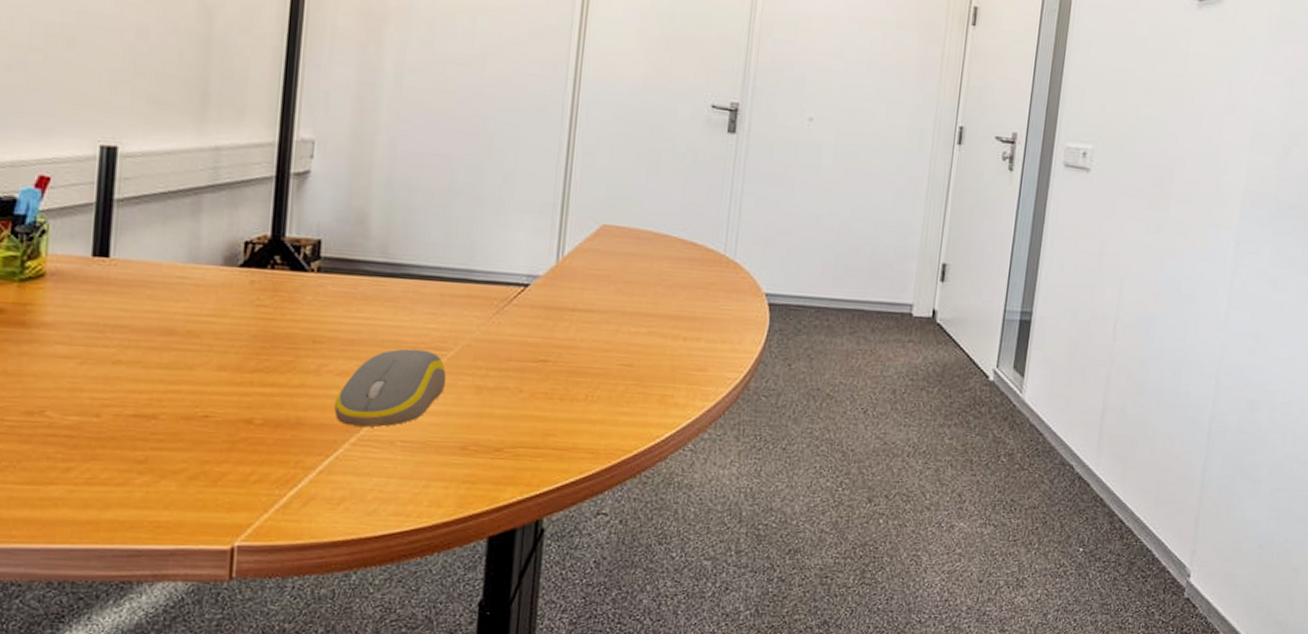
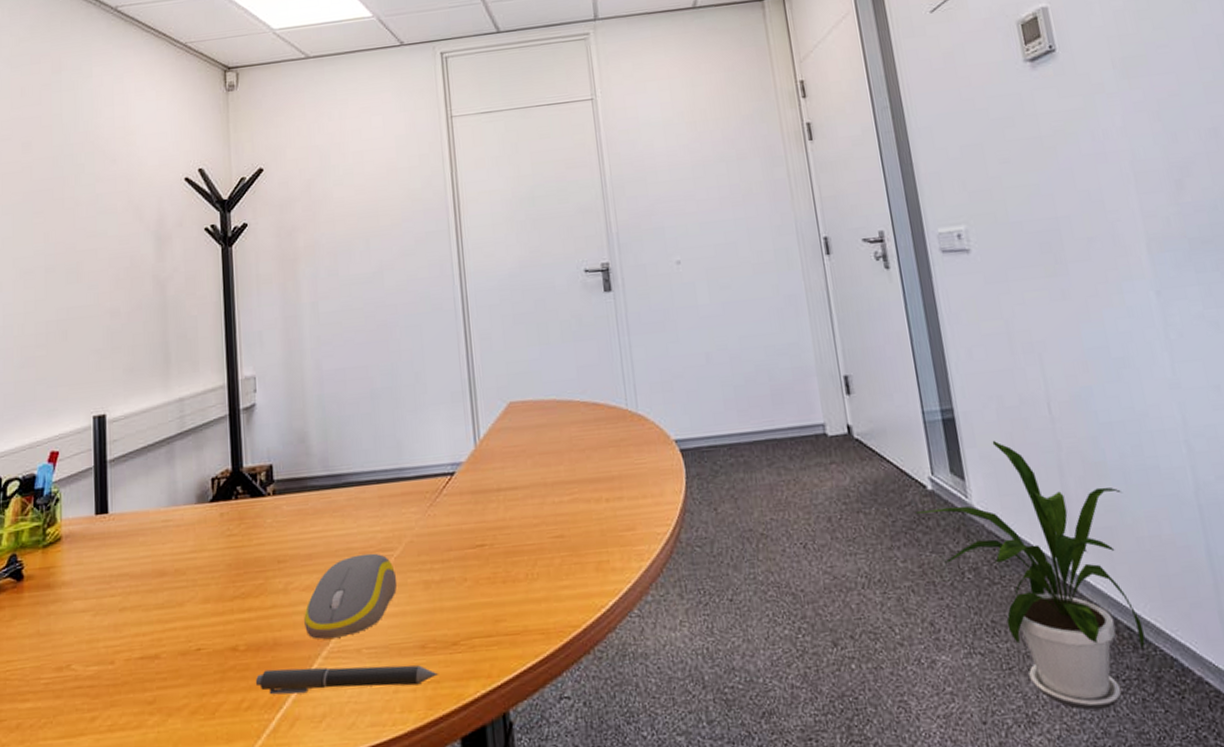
pen: none [269,447,476,483] -> present [255,665,439,695]
house plant: none [973,346,1152,582] -> present [916,440,1145,711]

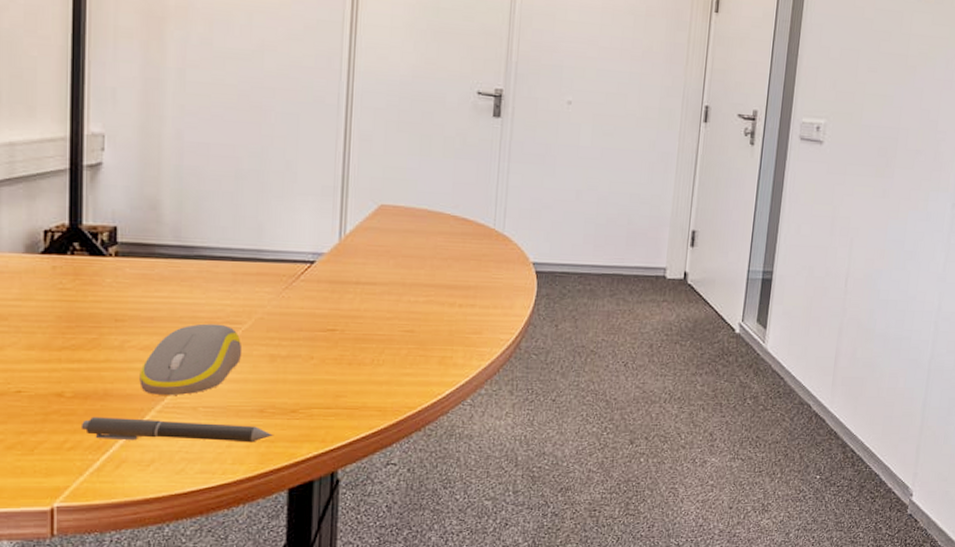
house plant: present [916,440,1145,711] -> none [721,301,879,505]

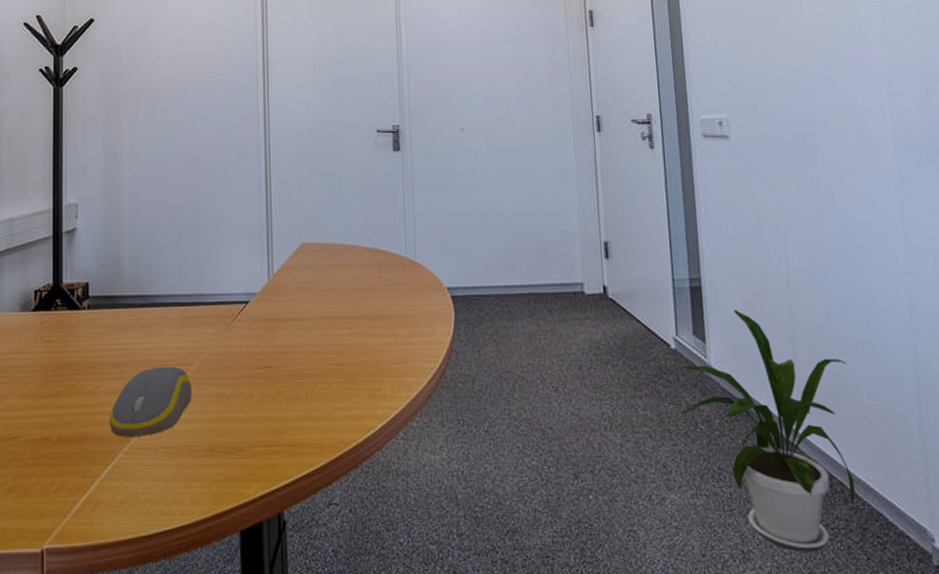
pen: present [80,416,274,443] -> none [64,459,224,483]
house plant: none [721,301,879,505] -> present [659,309,855,552]

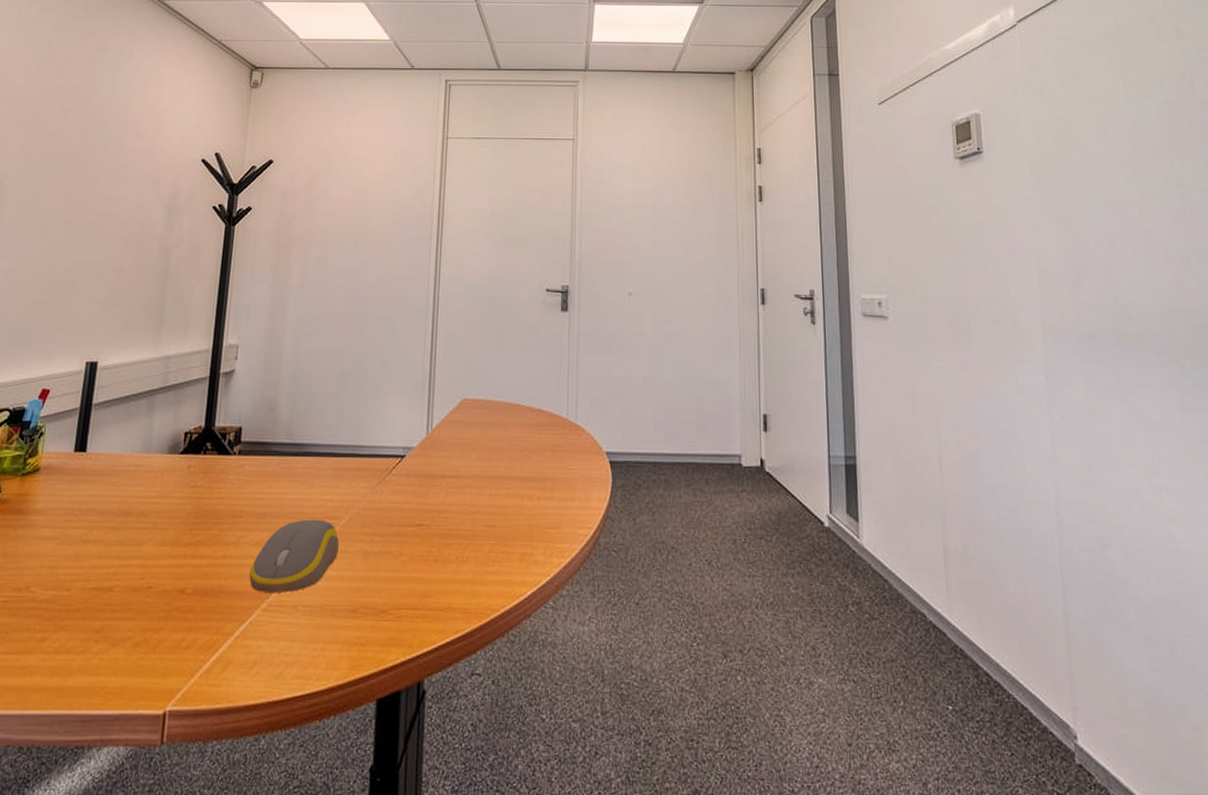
house plant: present [659,309,855,552] -> none [812,489,1001,746]

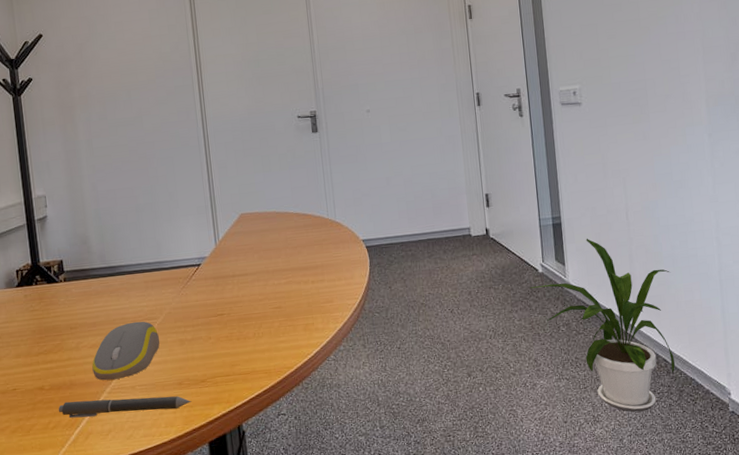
pen: none [196,614,365,646] -> present [58,396,192,419]
house plant: none [812,489,1001,746] -> present [530,238,675,413]

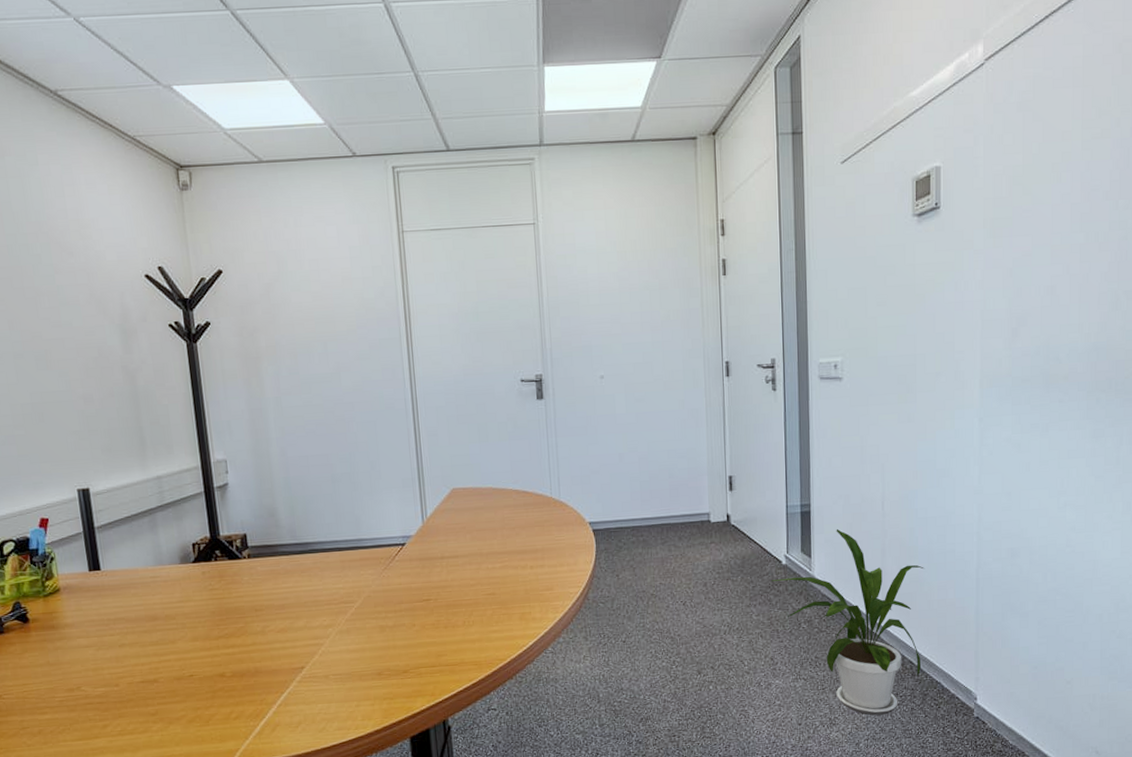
pen: present [58,396,192,419] -> none [241,687,393,709]
computer mouse: present [92,321,160,381] -> none [280,604,358,668]

